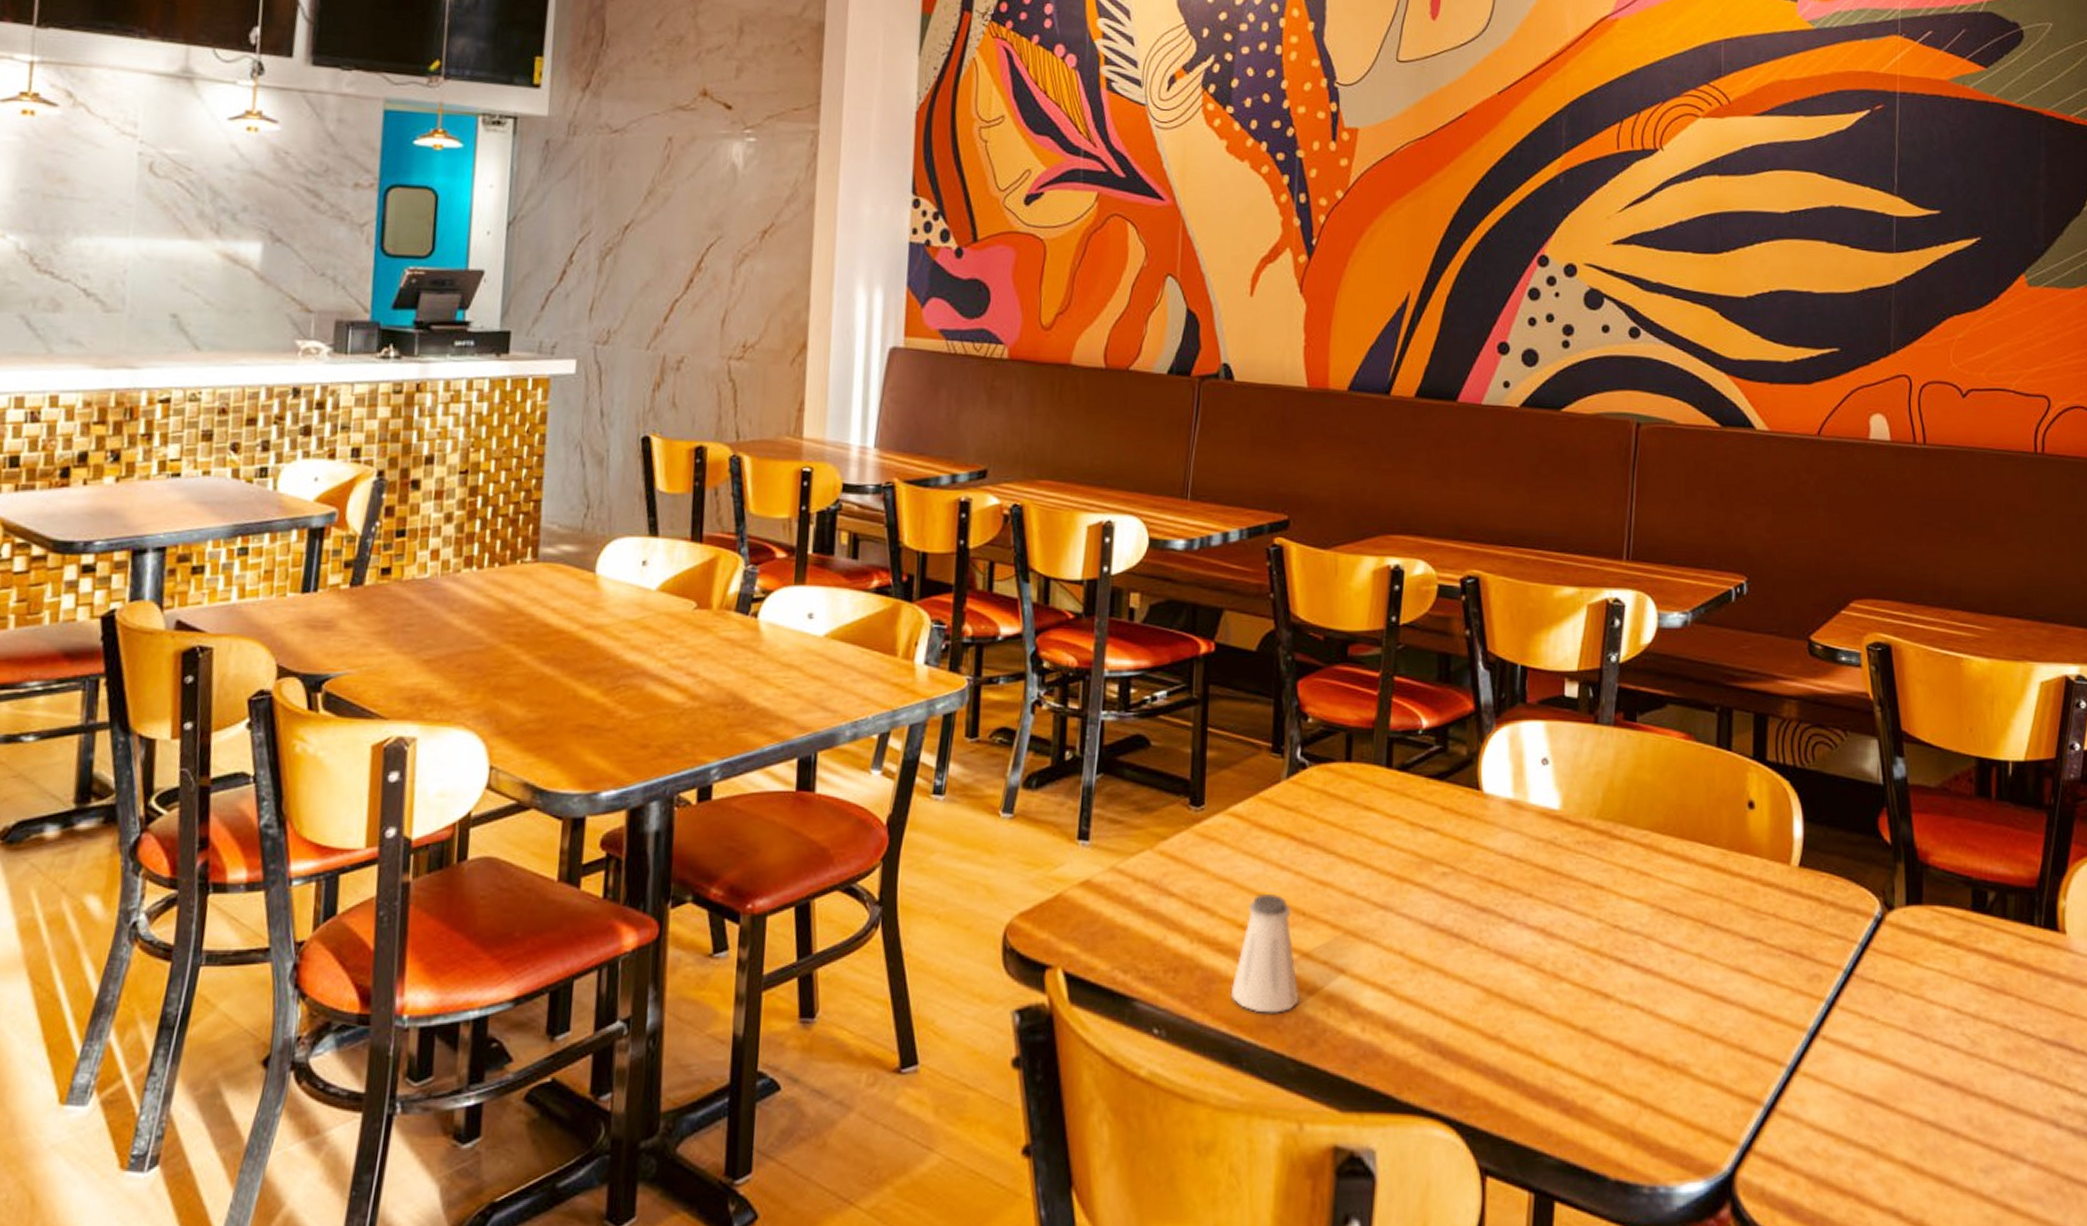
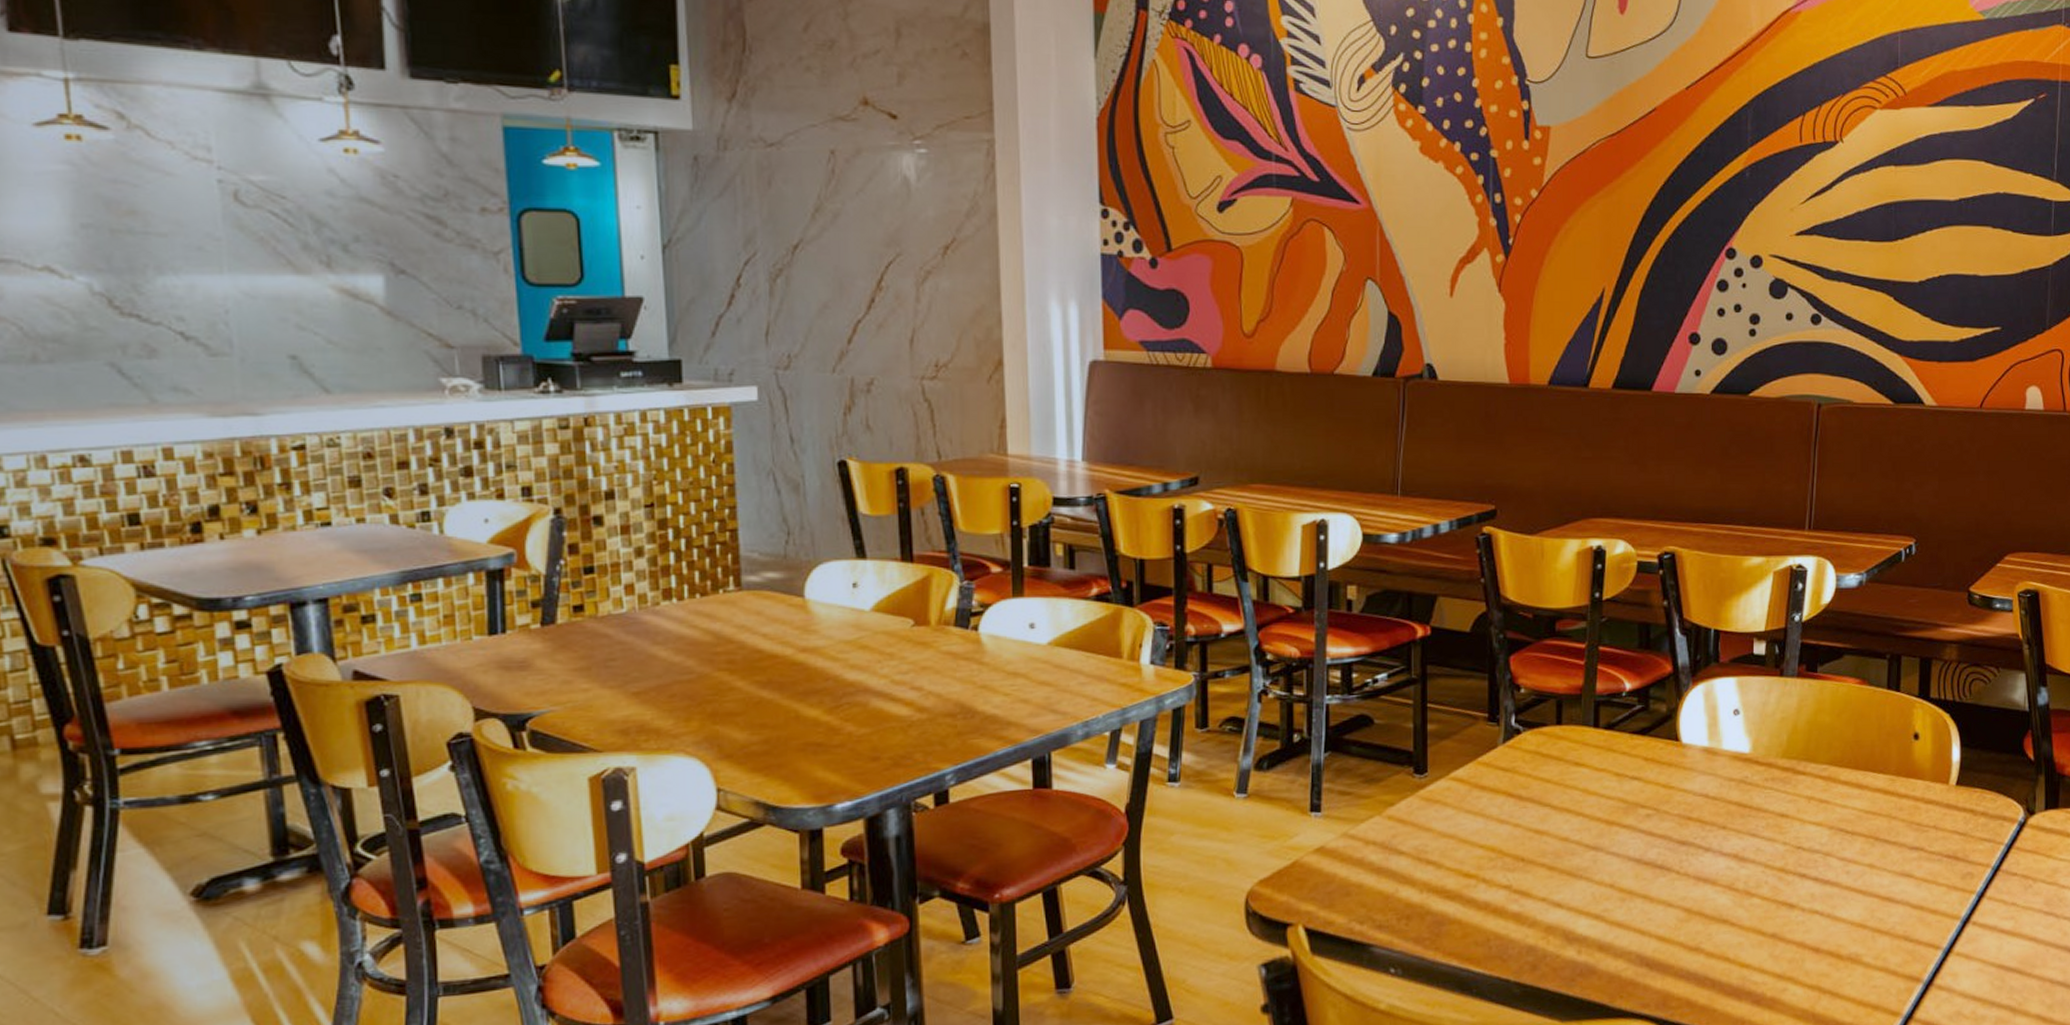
saltshaker: present [1230,894,1300,1013] -> none [1459,845,1522,947]

